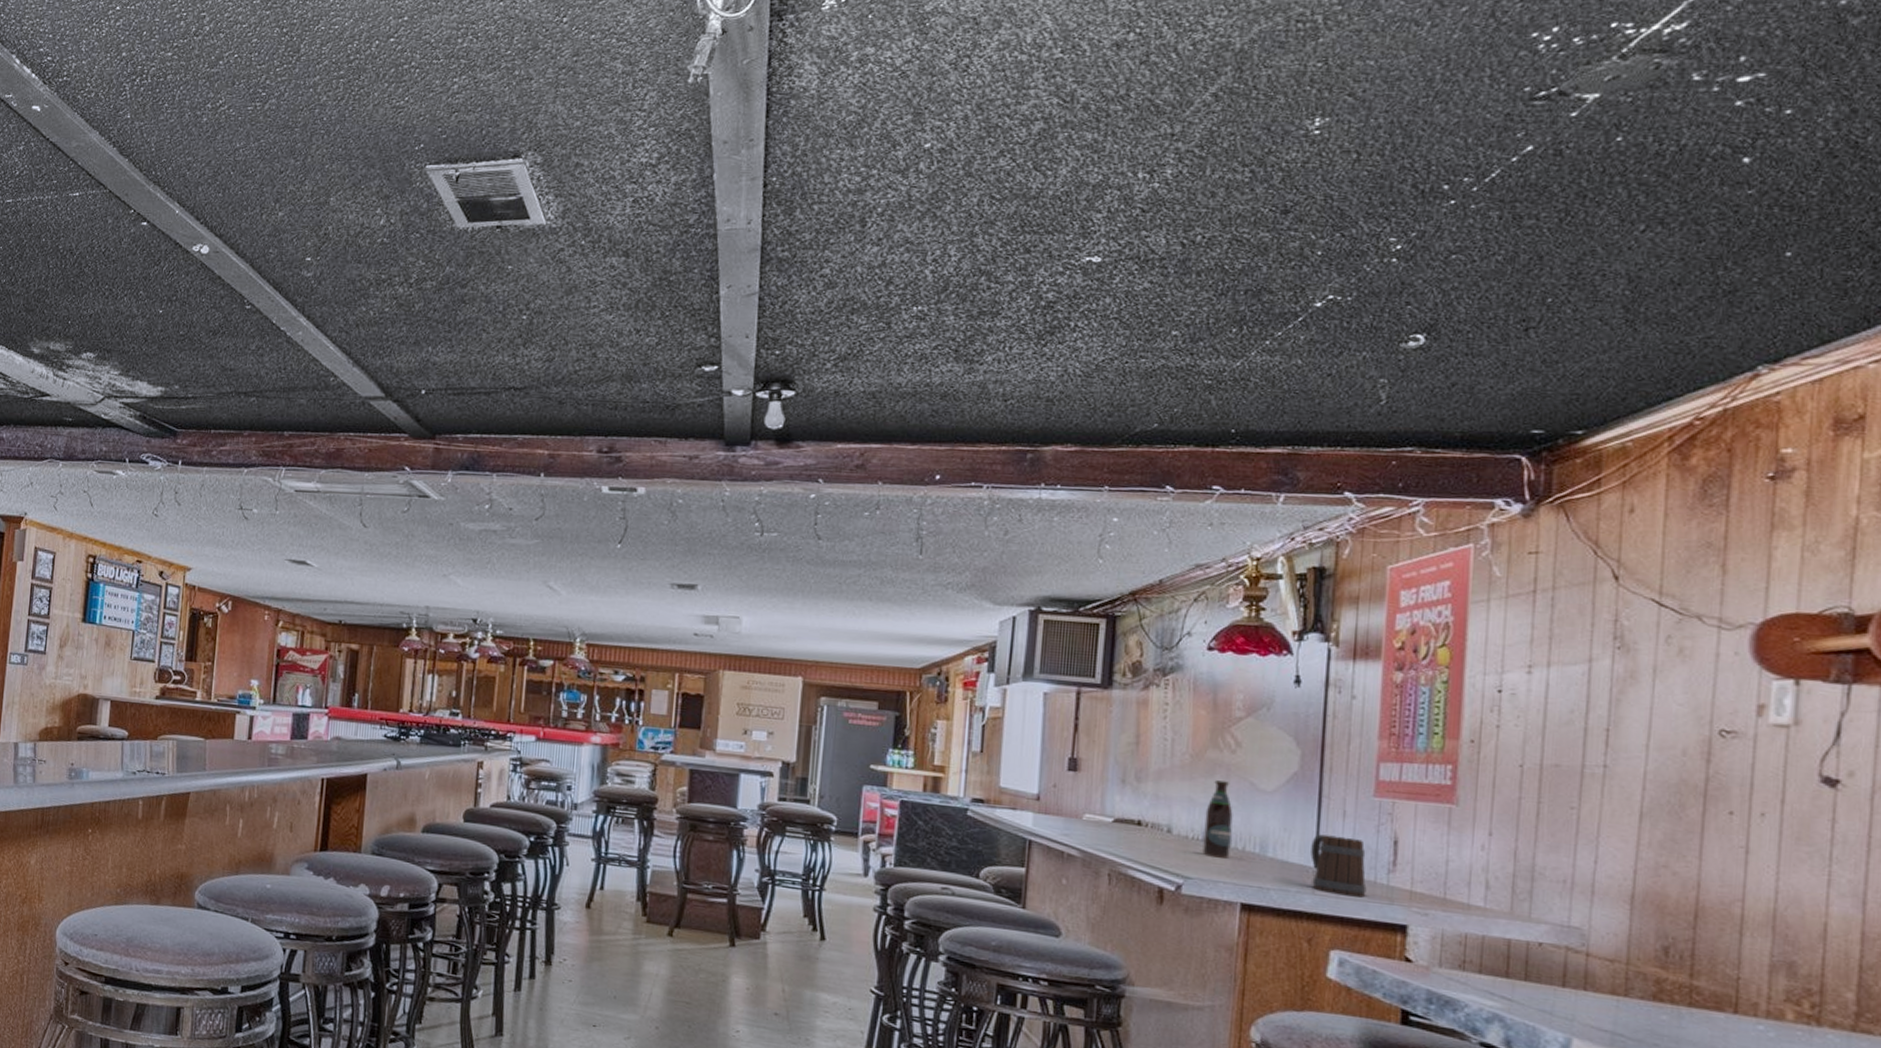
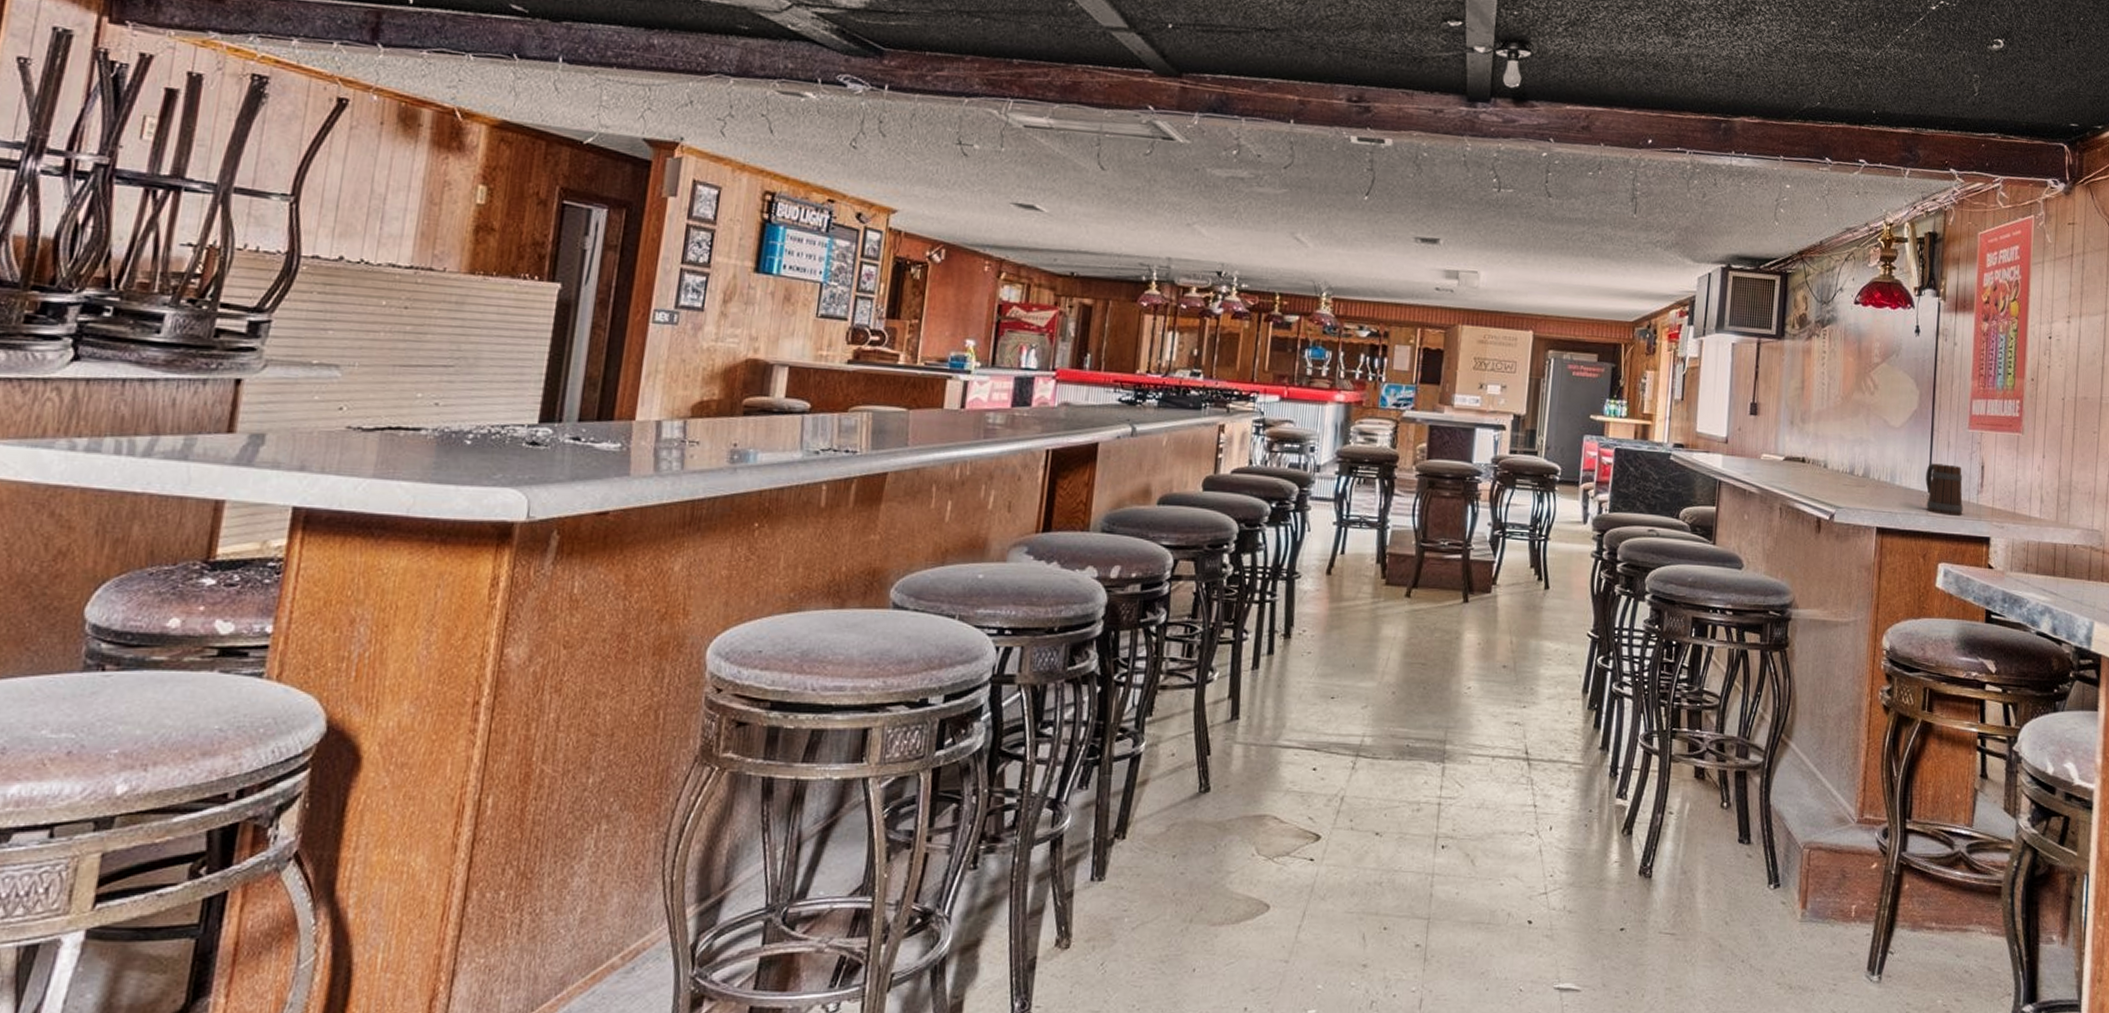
bottle: present [1202,780,1233,859] -> none [1849,419,1872,488]

